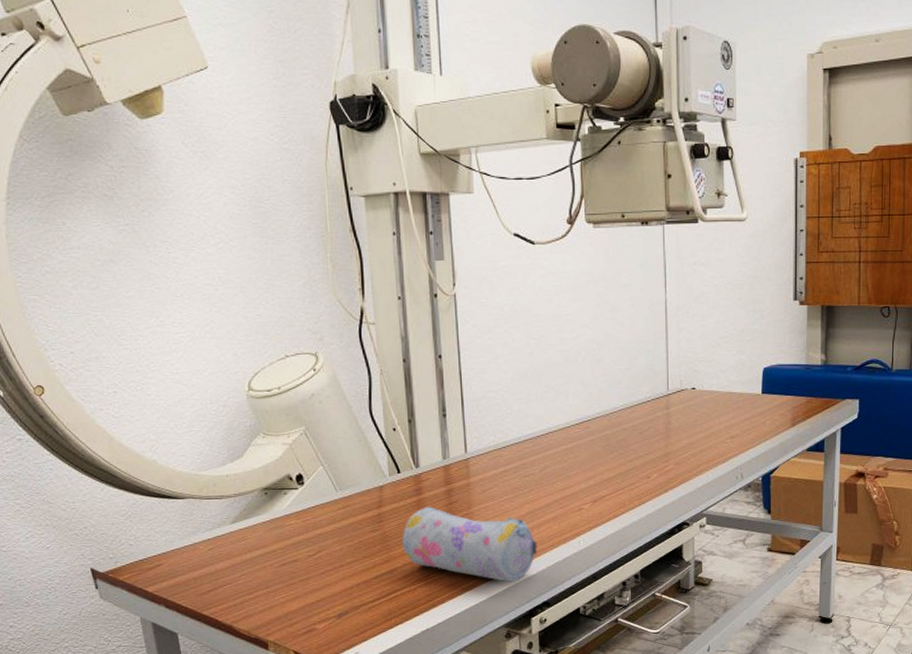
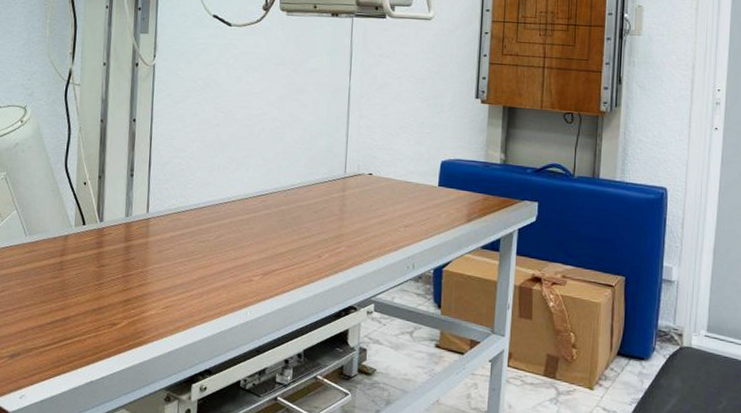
pencil case: present [401,506,537,583] -> none [77,260,205,346]

